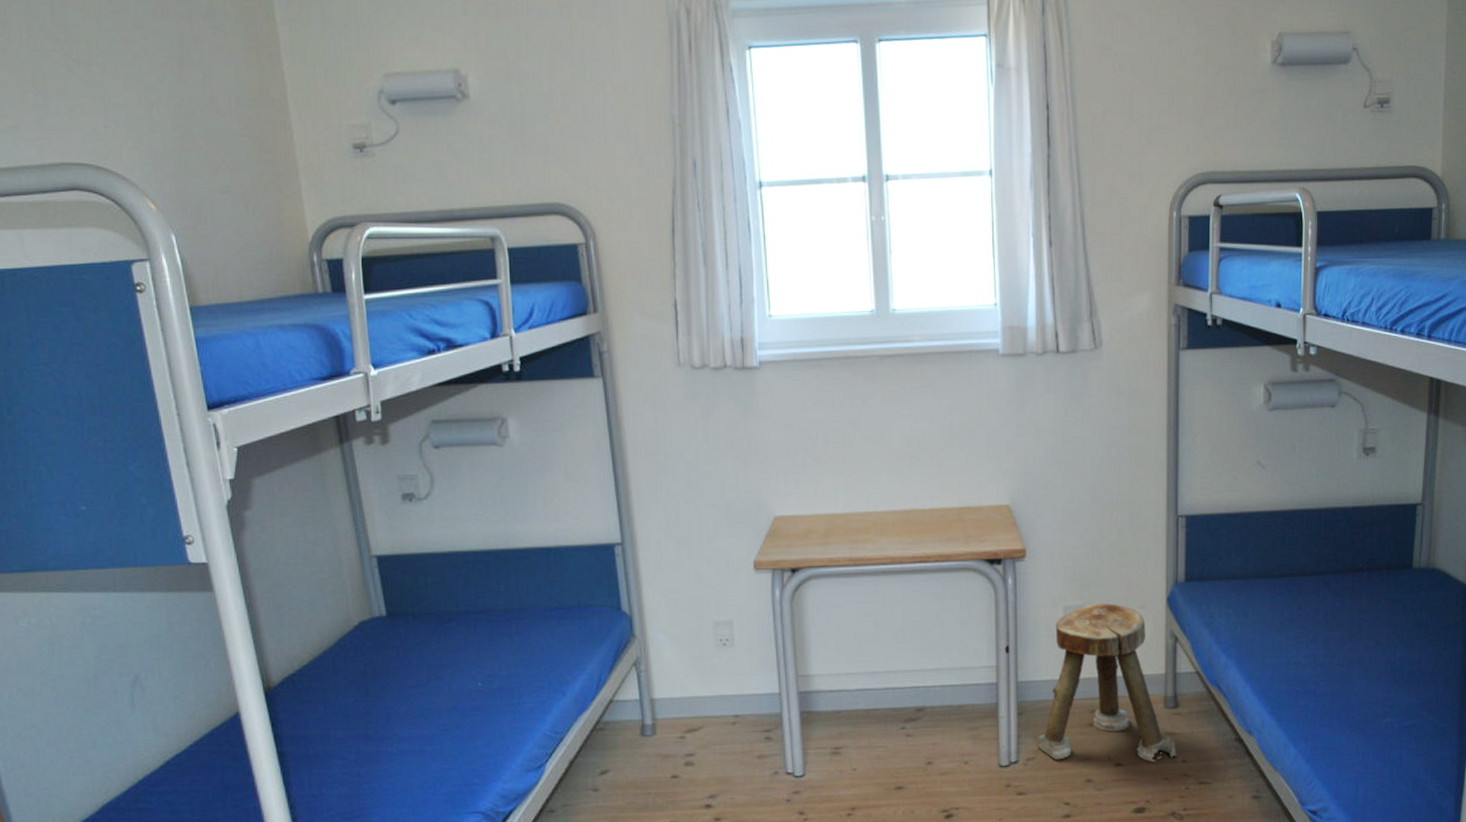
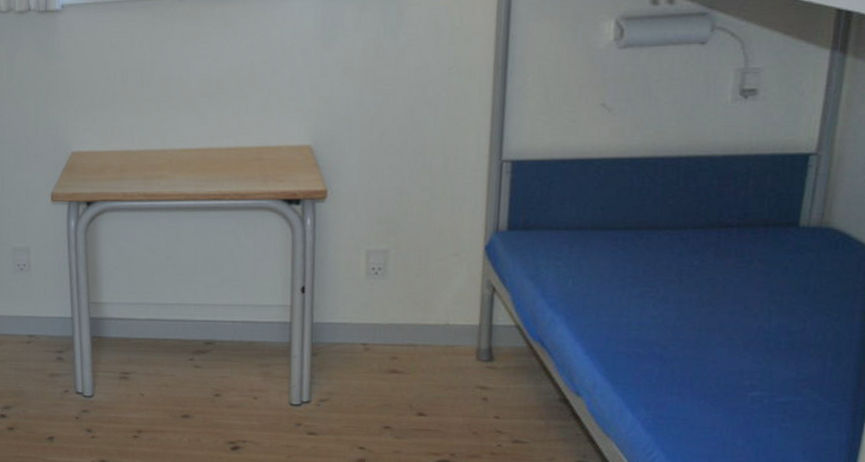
stool: present [1038,603,1177,762] -> none [332,248,489,415]

